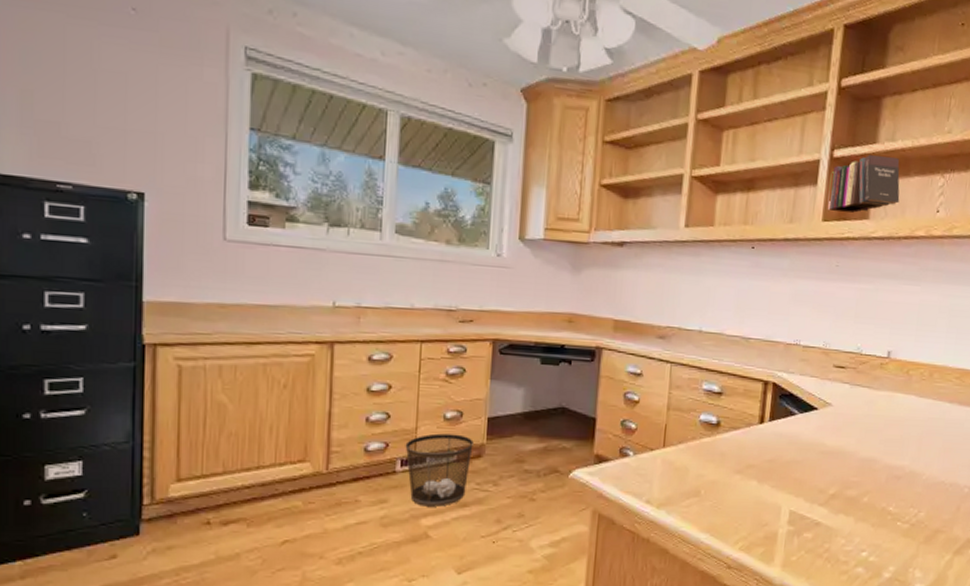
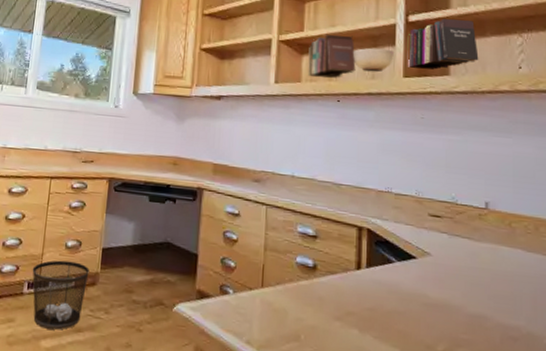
books: none [721,169,775,223] -> present [308,34,356,79]
bowl: none [771,187,815,216] -> present [352,48,394,73]

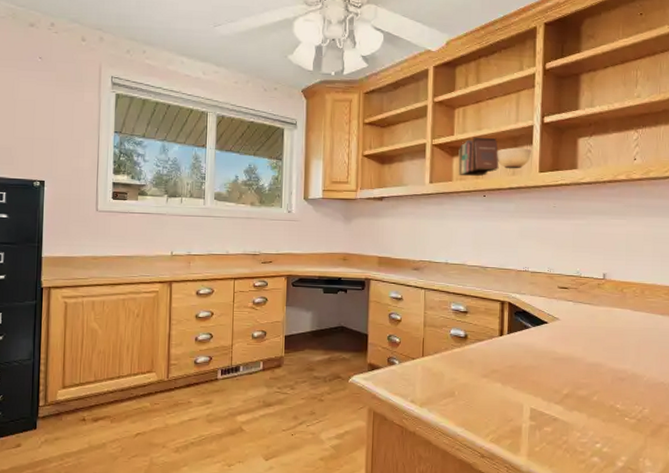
waste bin: present [32,260,89,330] -> none [224,349,275,406]
books: present [407,19,479,70] -> none [542,119,602,164]

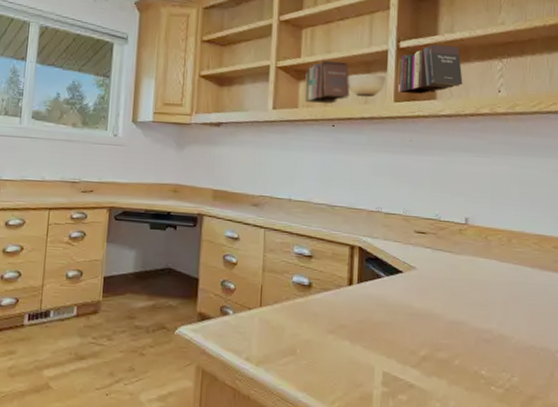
books: none [542,119,602,164] -> present [397,45,463,94]

